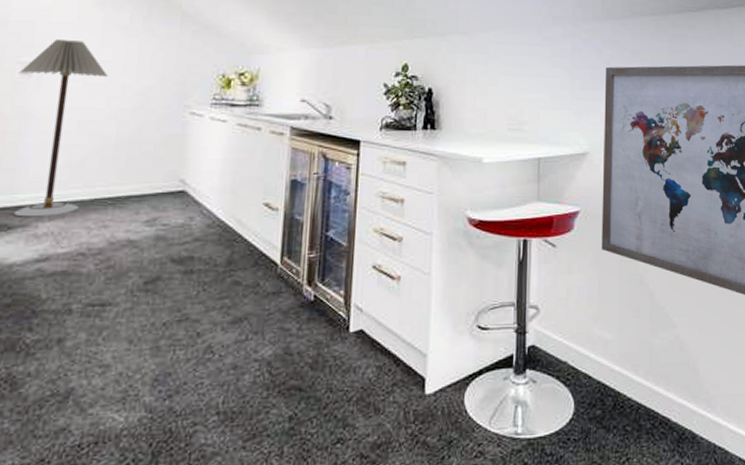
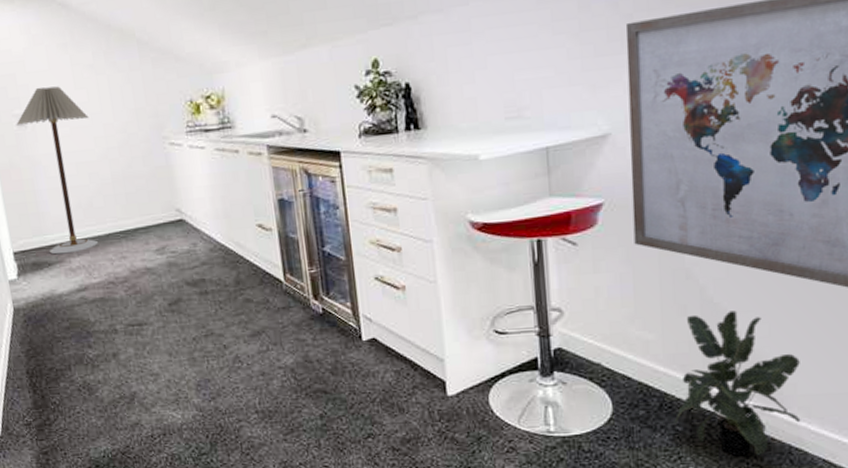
potted plant: none [624,314,723,457] -> present [674,310,801,457]

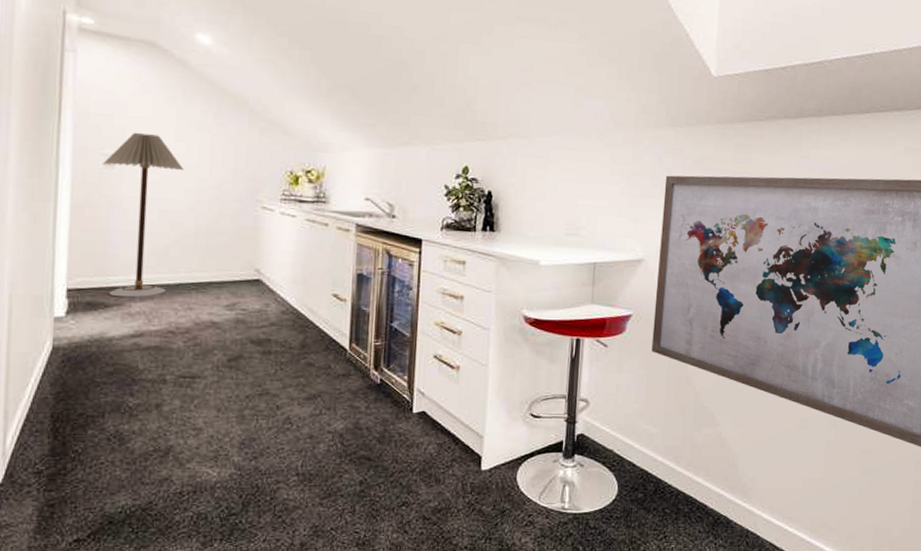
potted plant: present [674,310,801,457] -> none [664,414,761,538]

